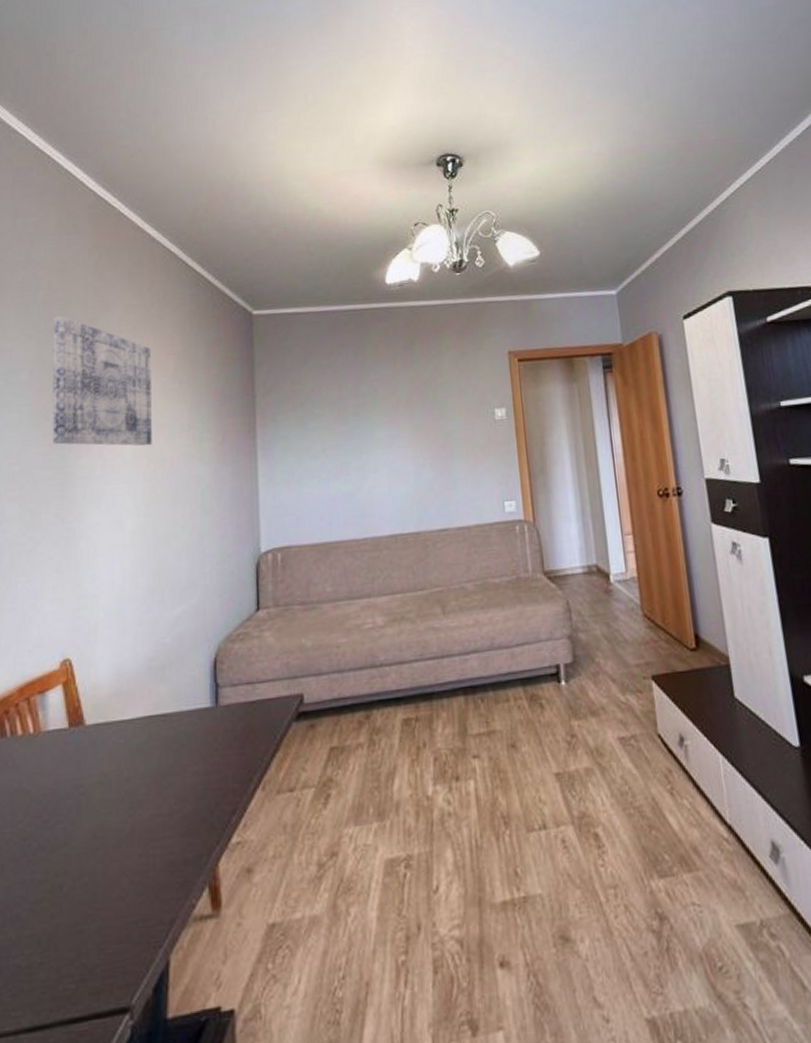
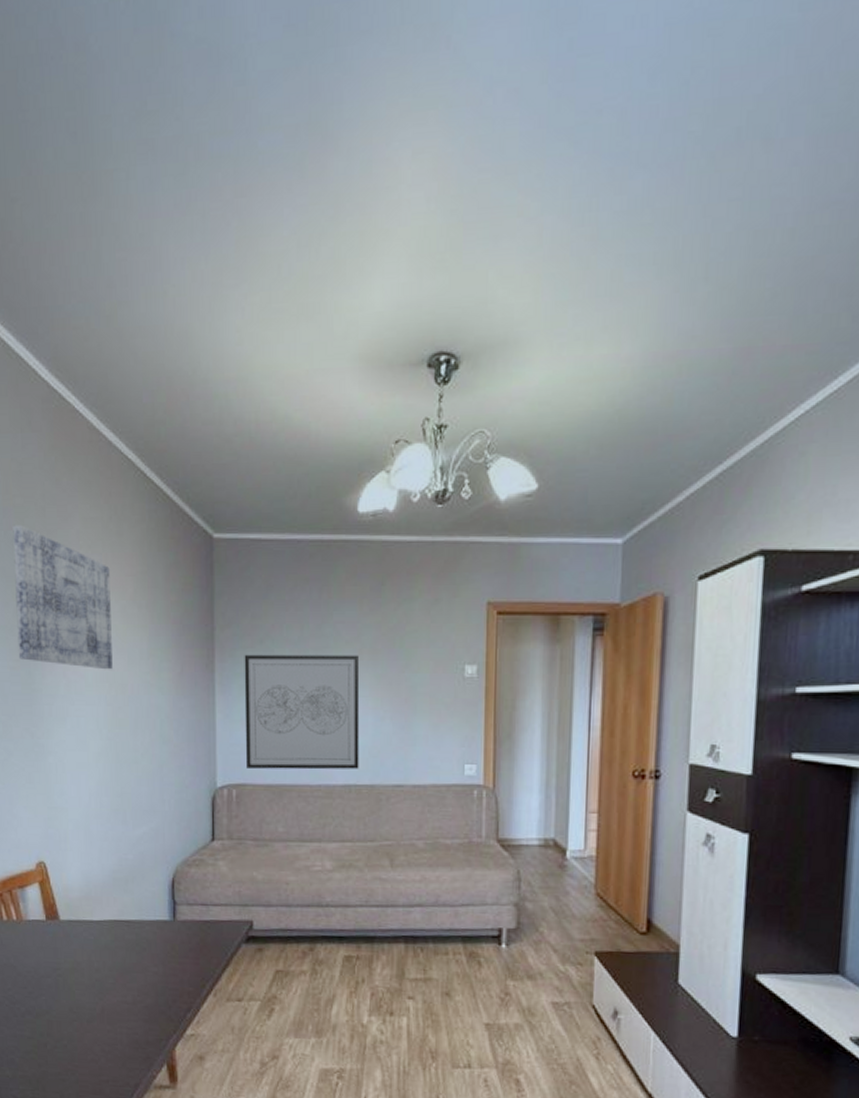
wall art: none [285,408,404,530] -> present [244,654,360,770]

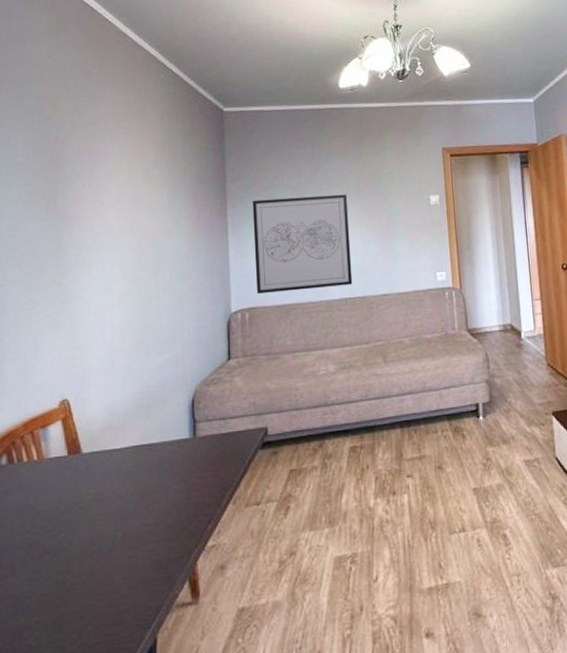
wall art: present [13,524,113,670] -> none [46,108,136,222]

